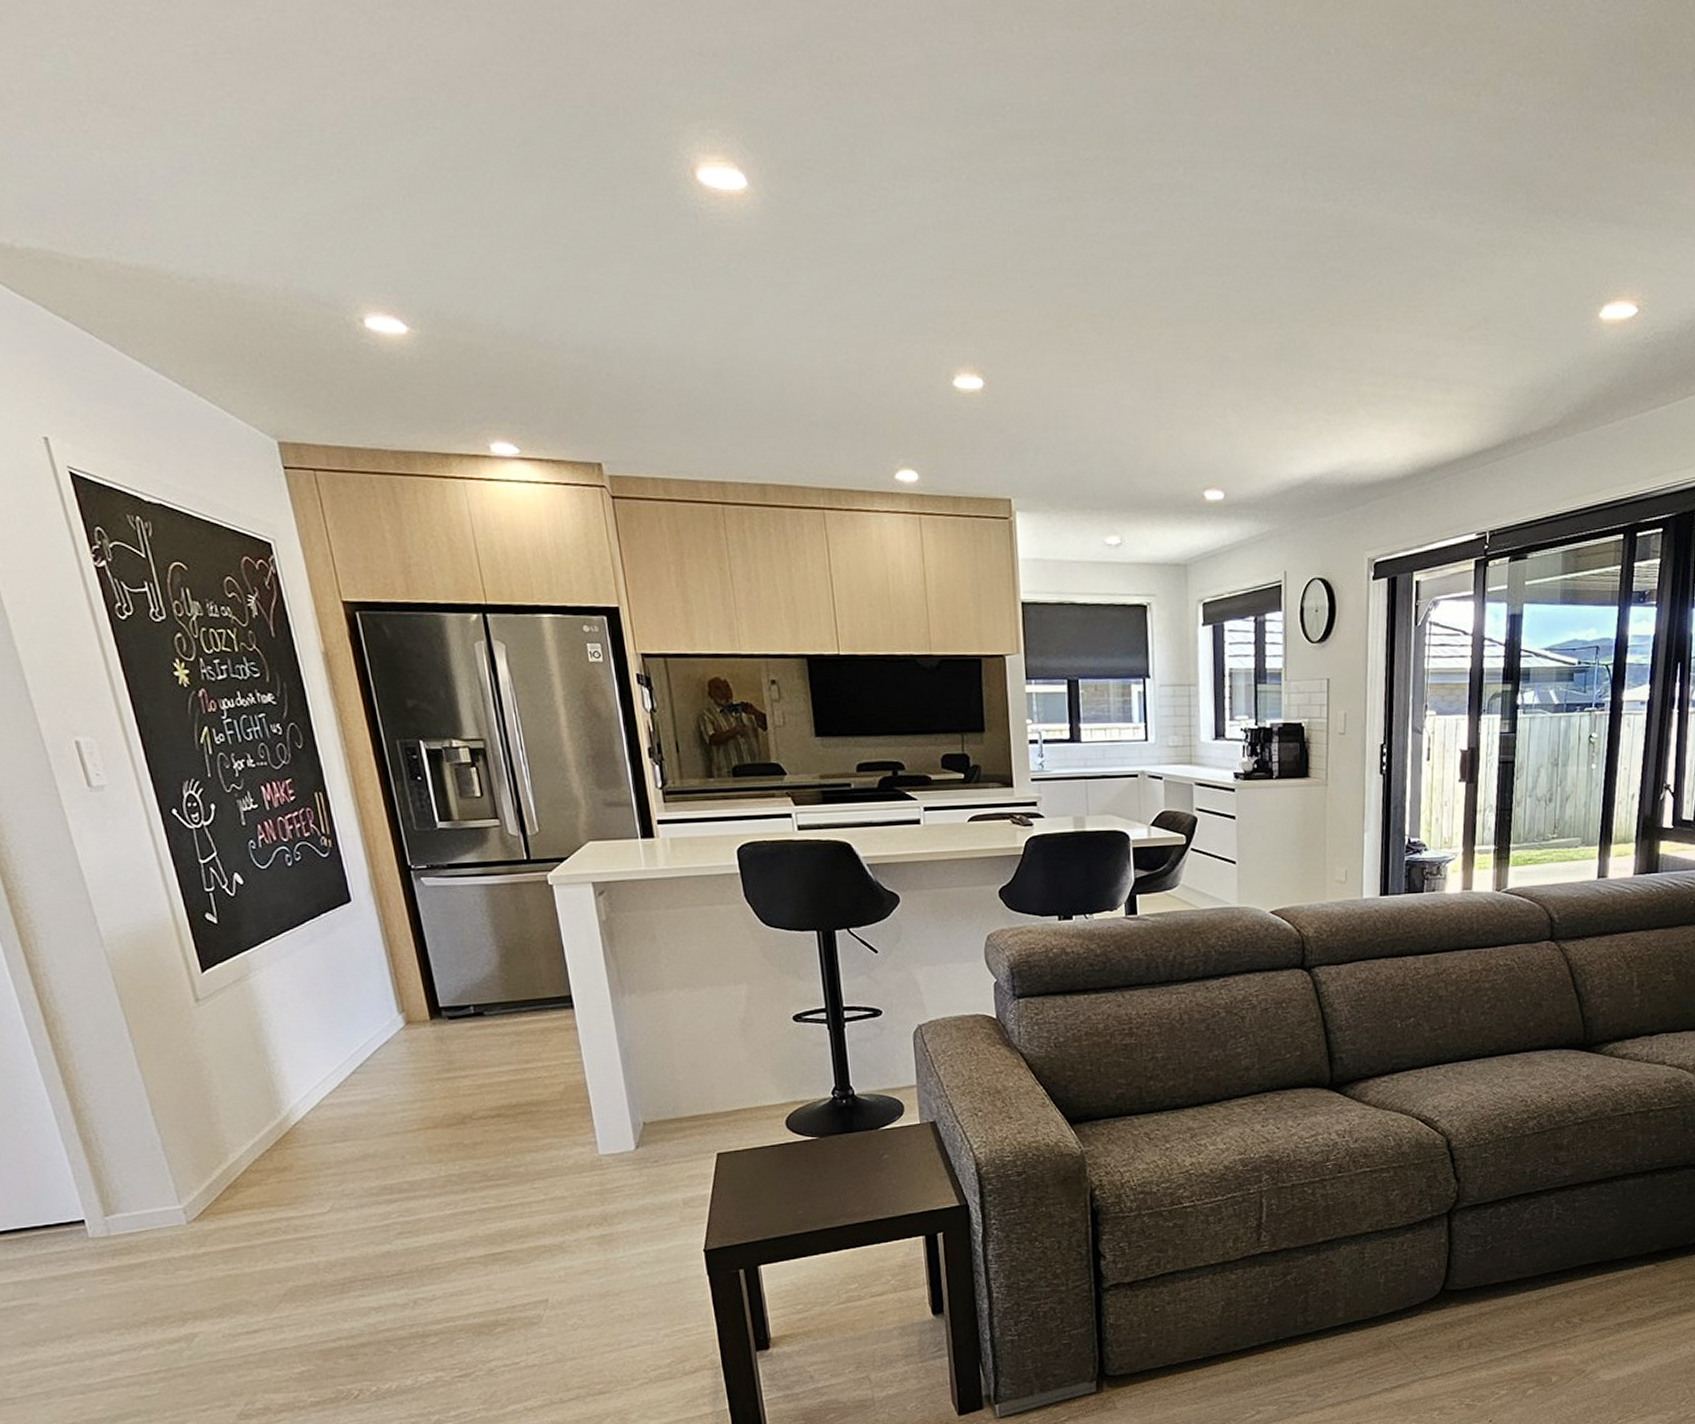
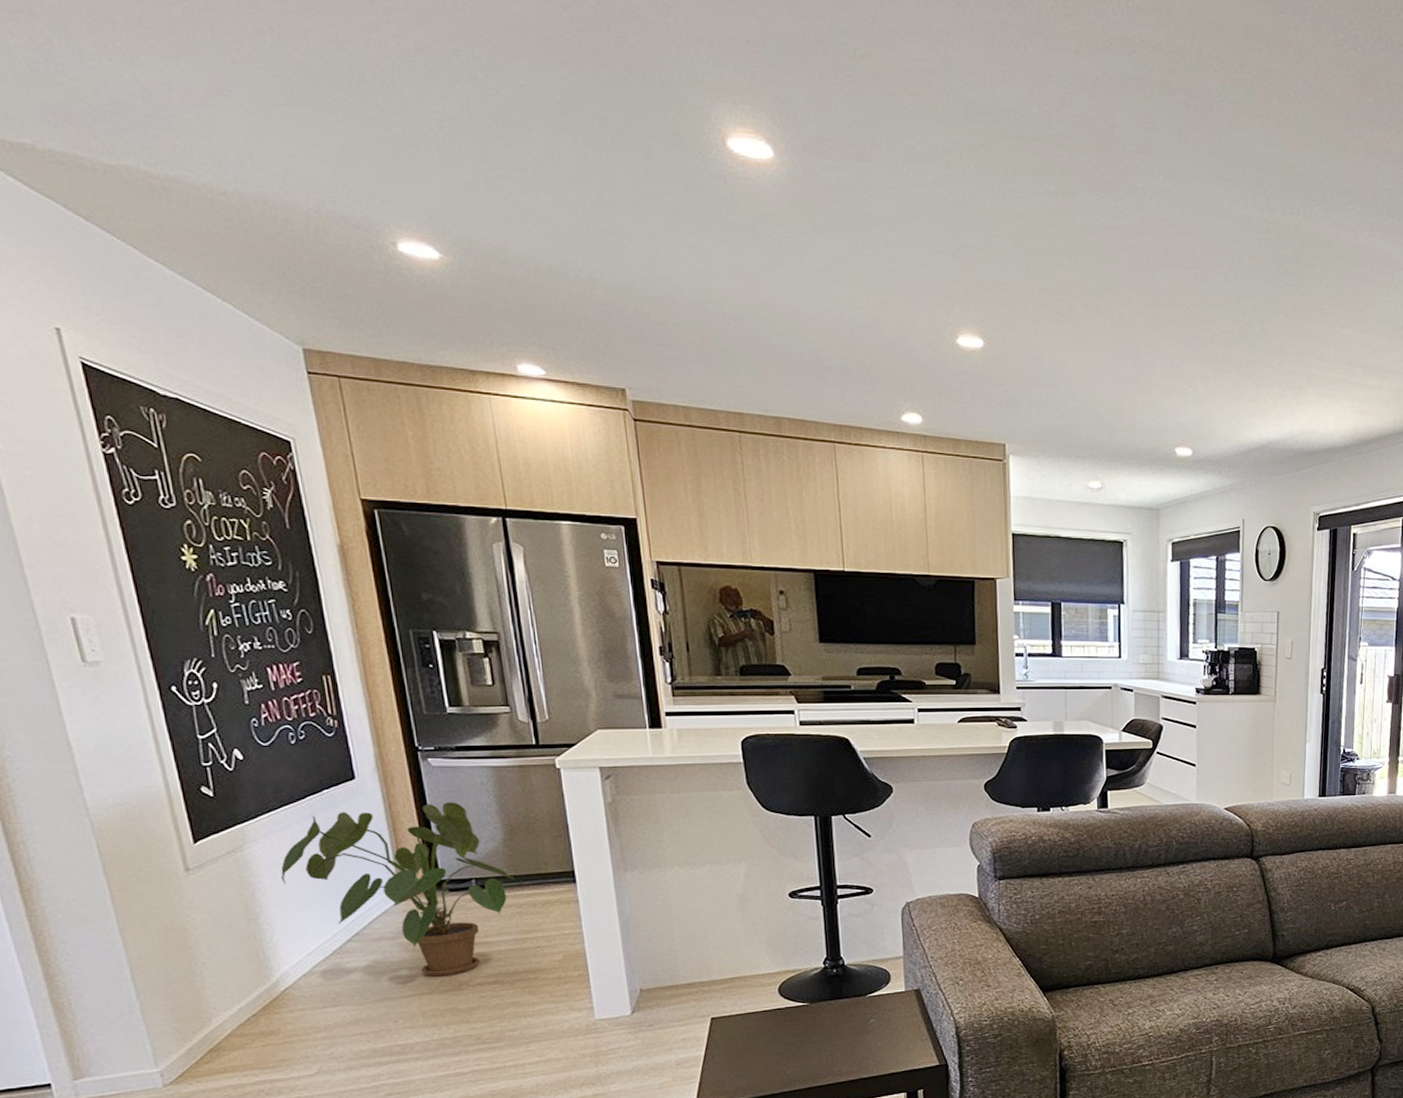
house plant: none [285,924,511,1110] -> present [280,802,514,977]

